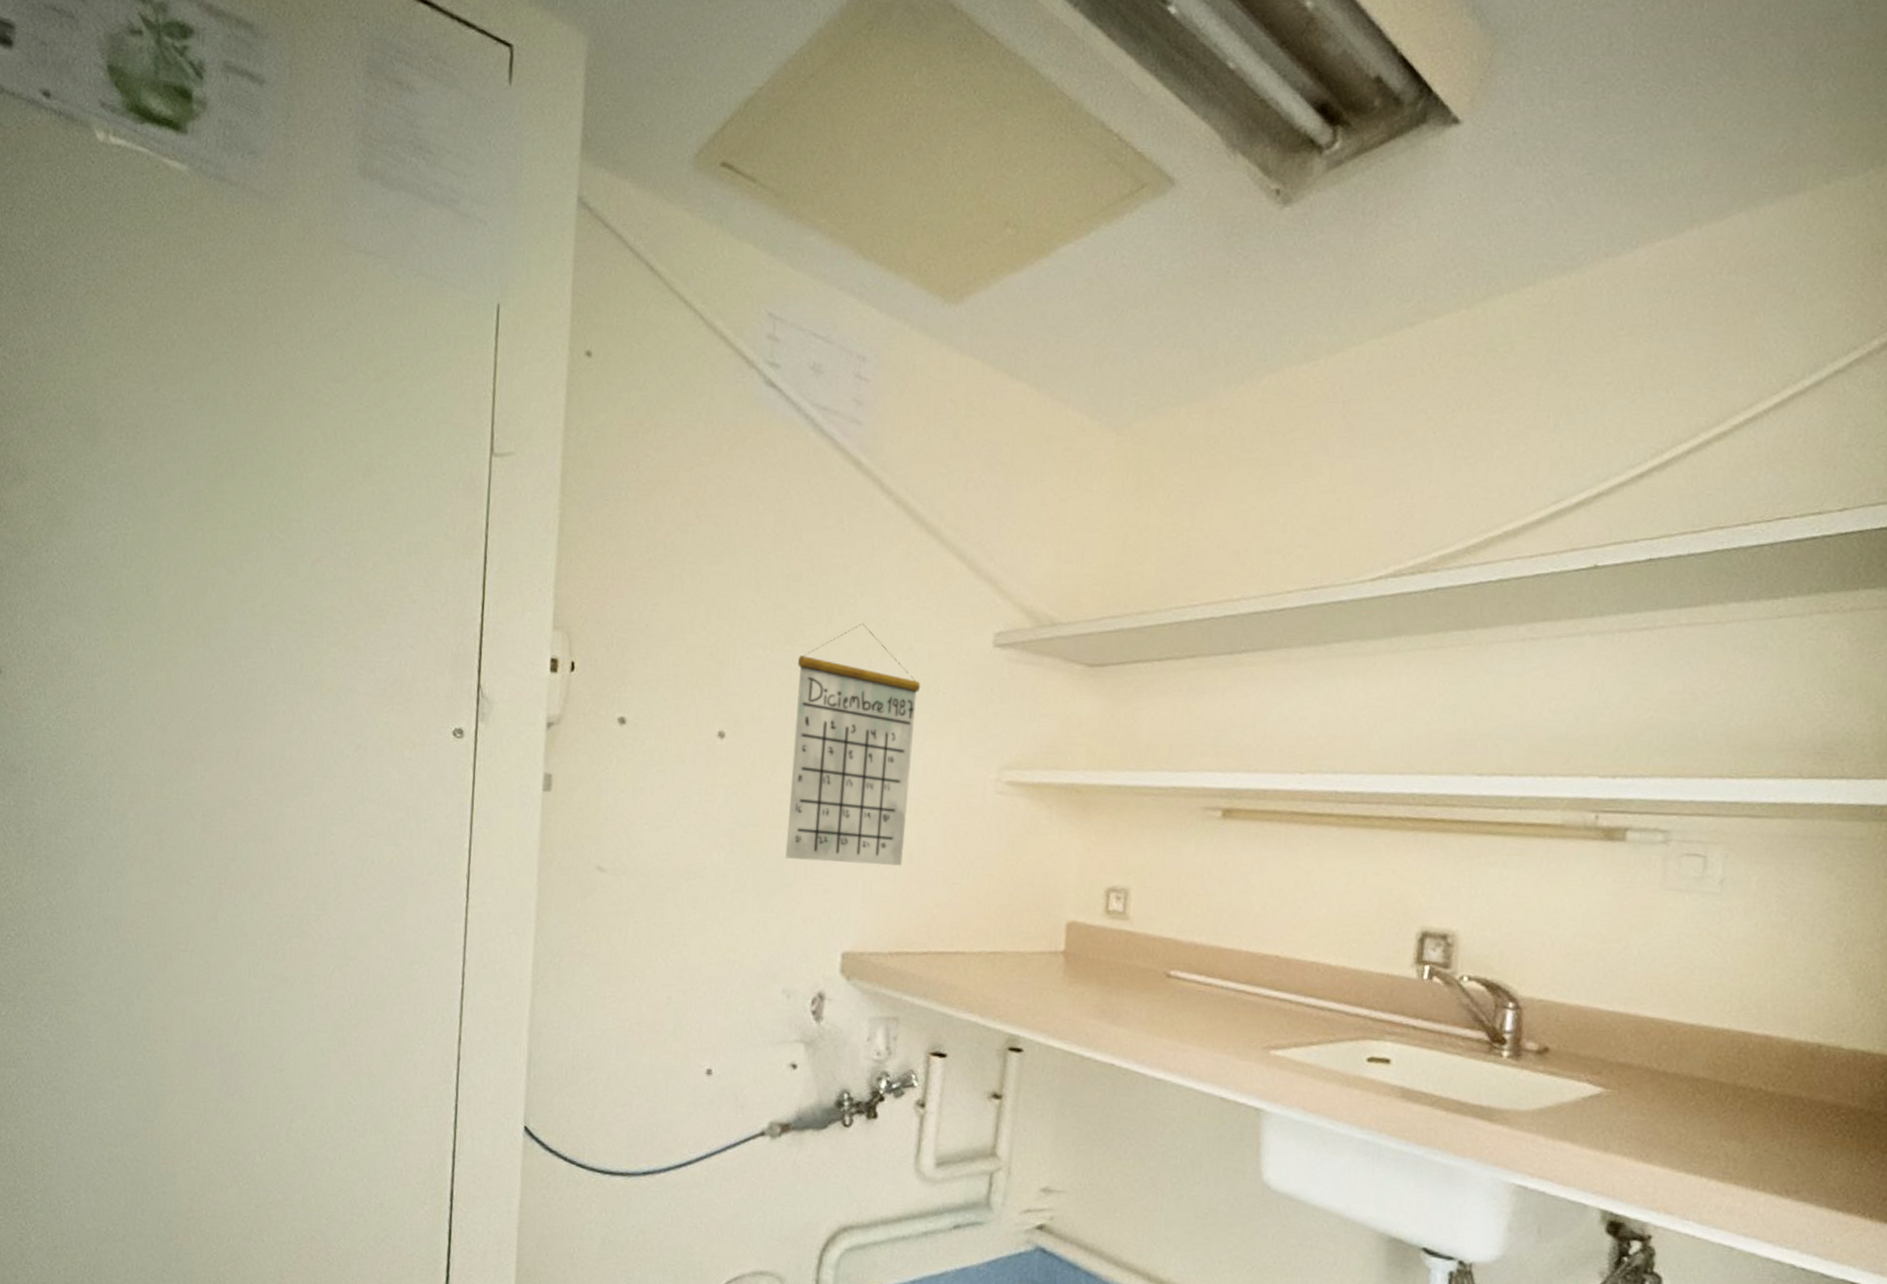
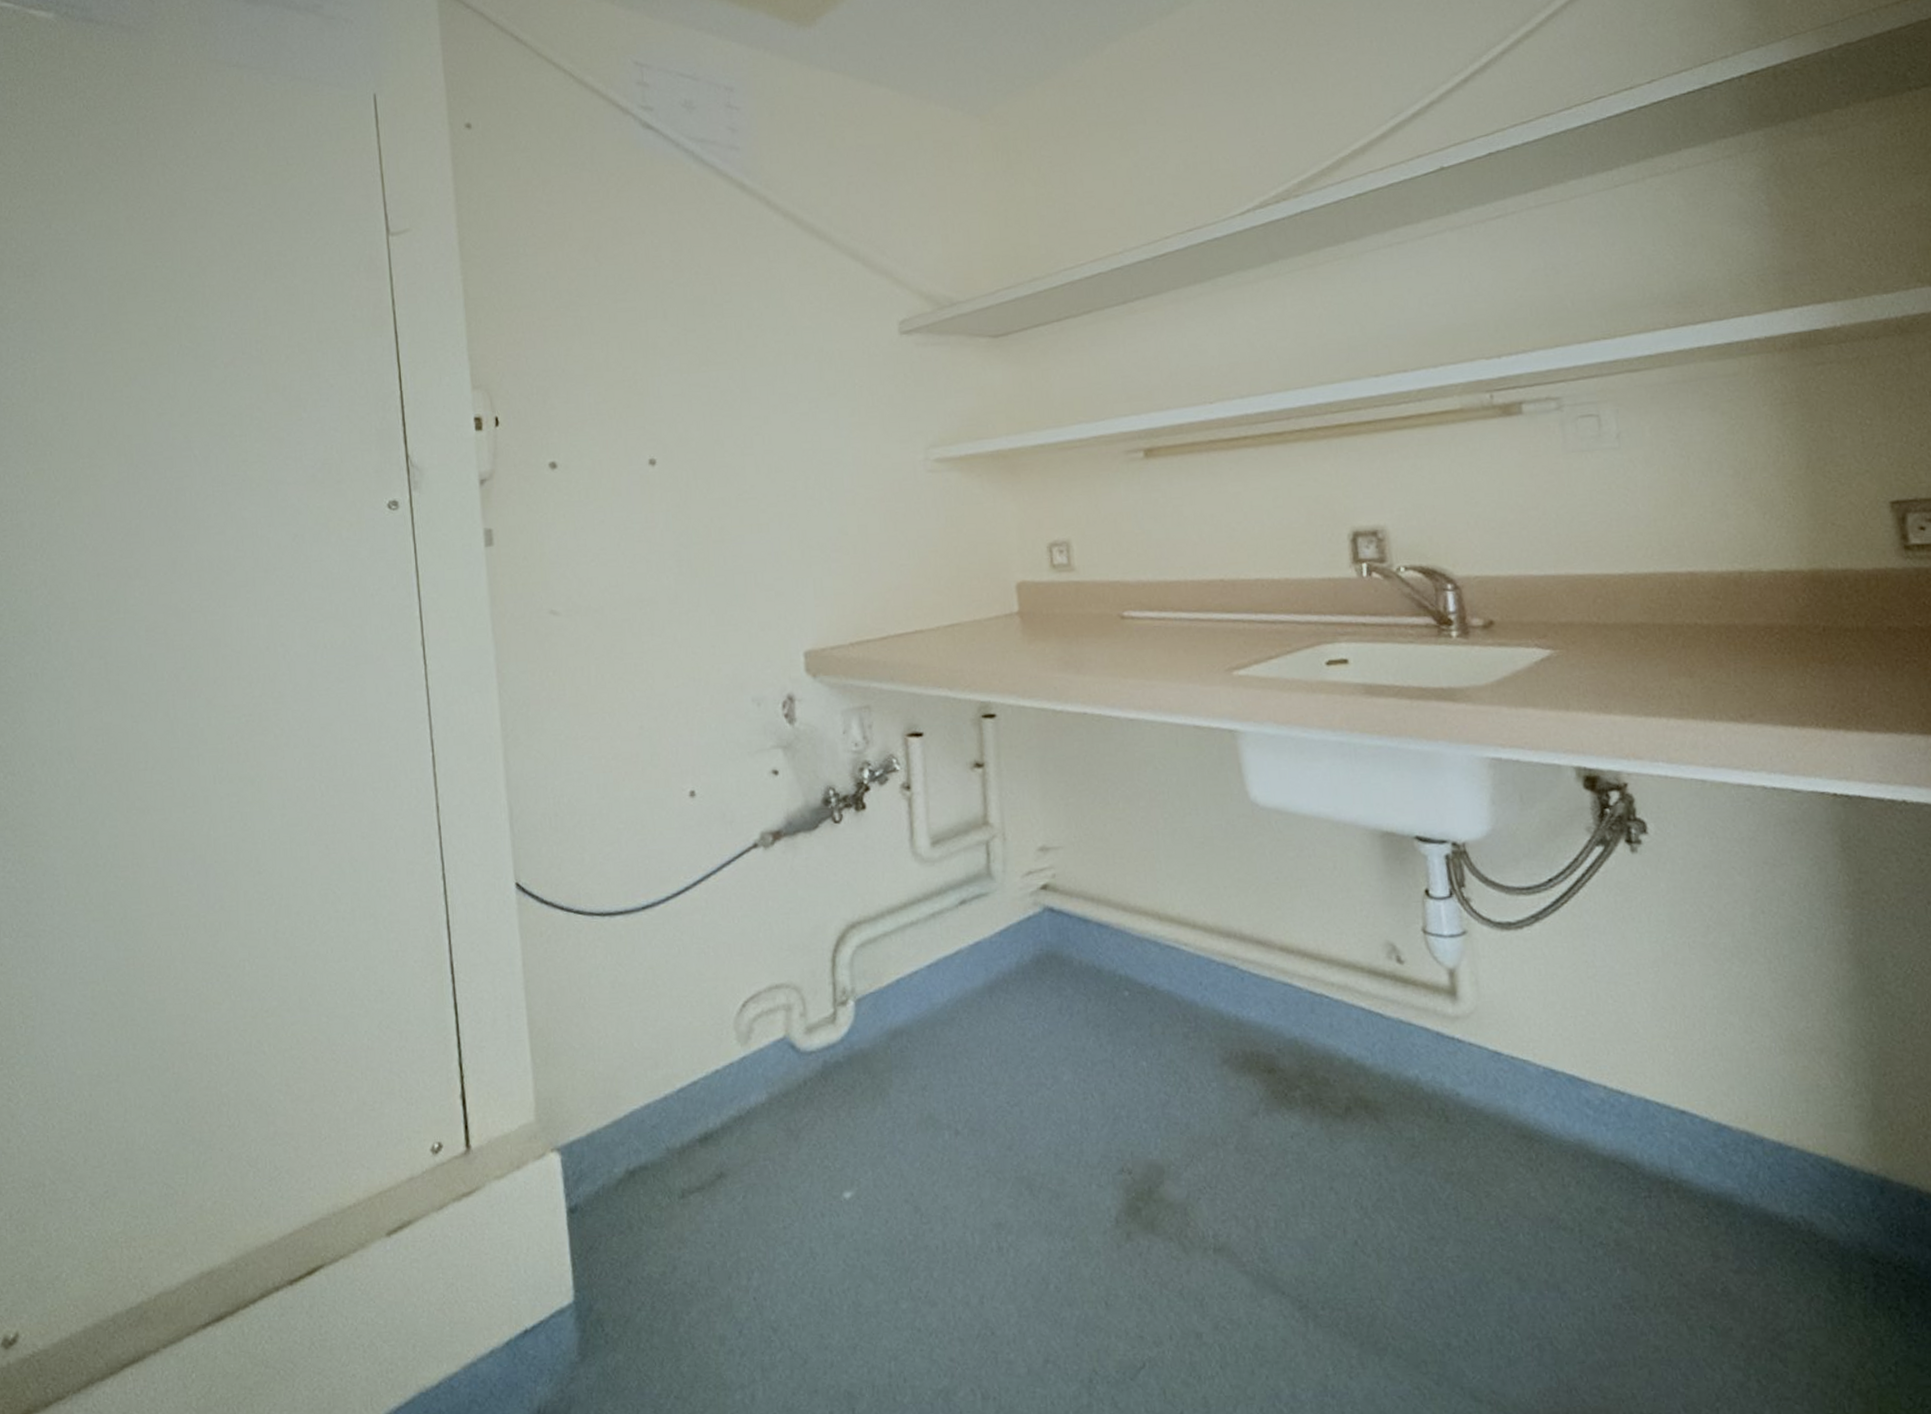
calendar: present [785,623,921,866] -> none [715,334,848,570]

